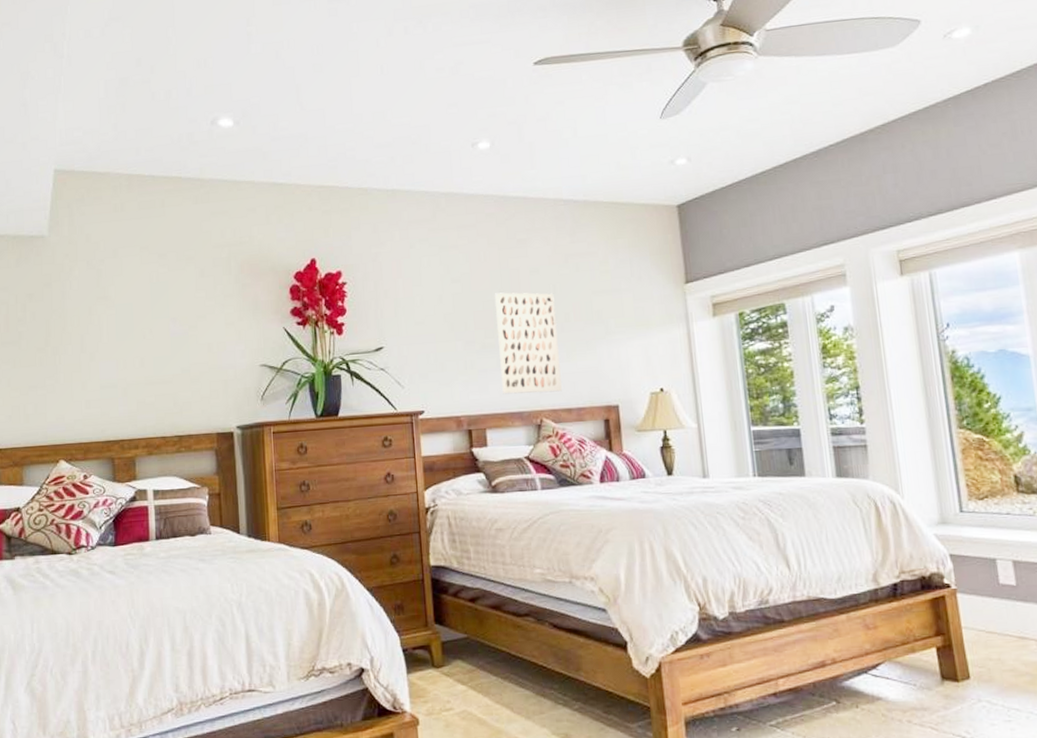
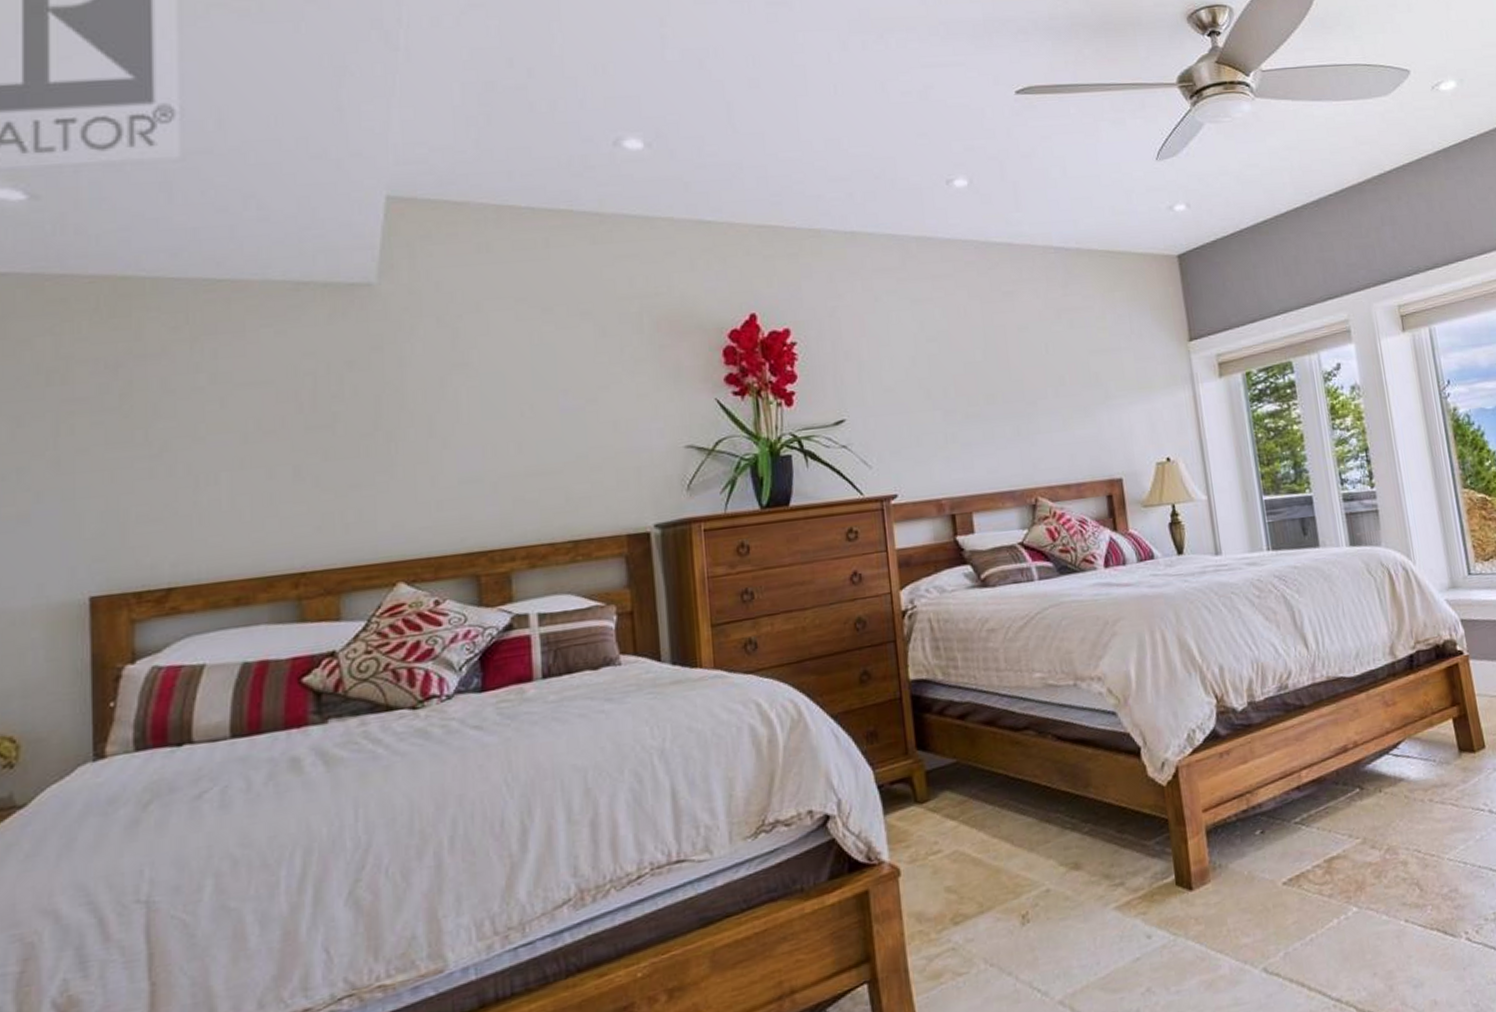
wall art: present [494,292,562,395] -> none [977,352,1059,471]

